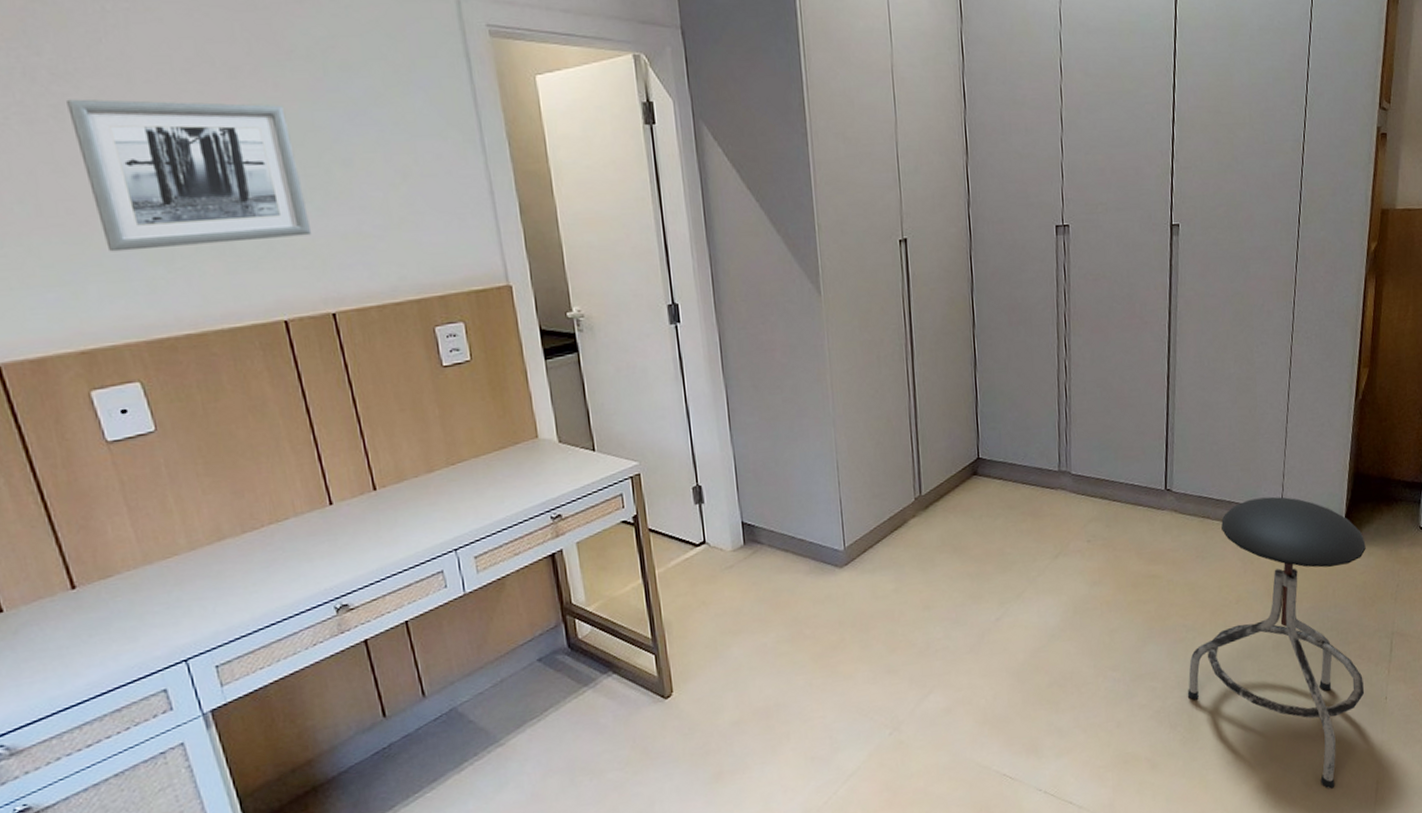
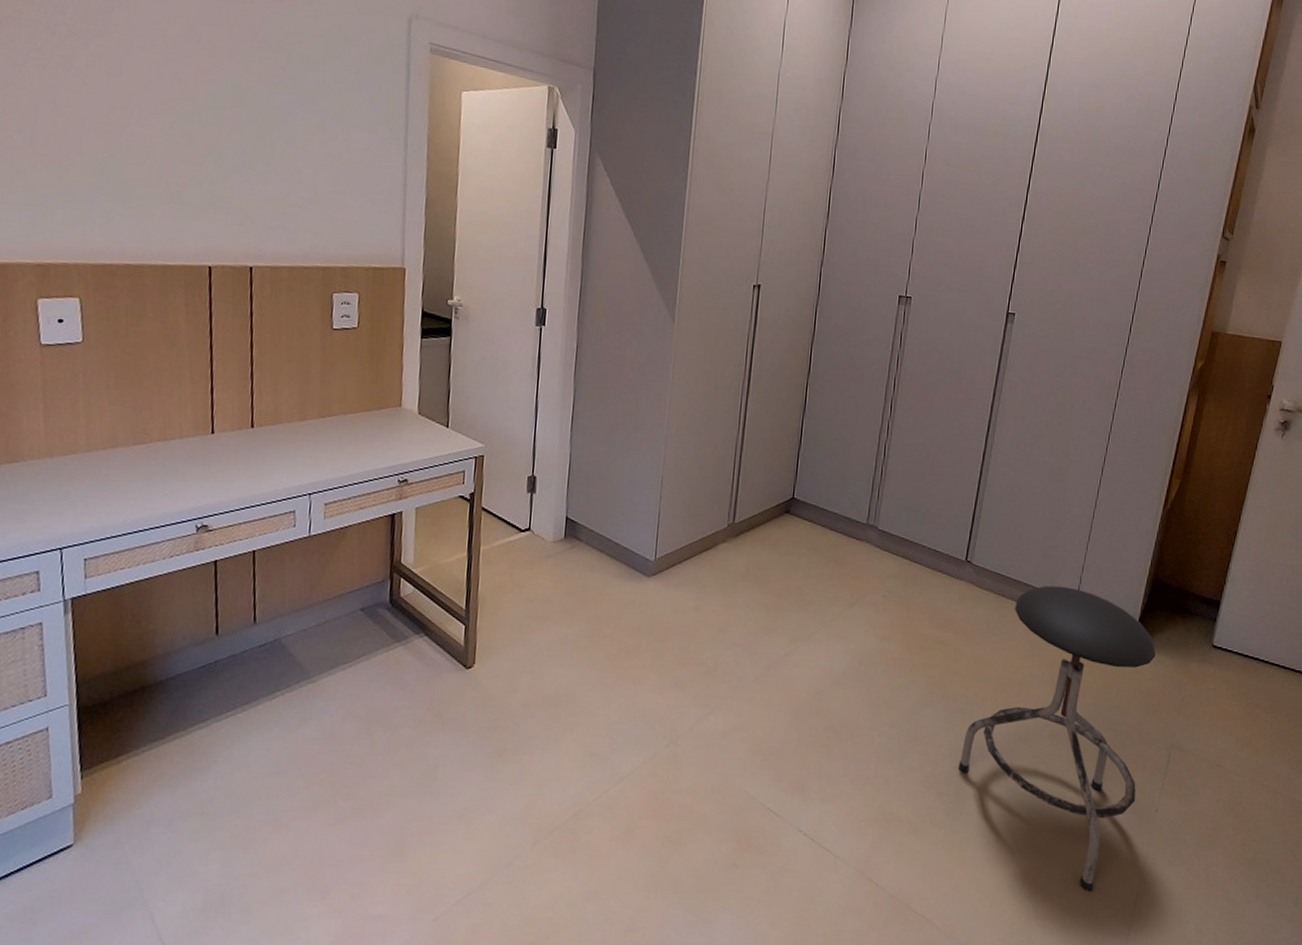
wall art: present [67,99,312,252] -> none [75,53,249,197]

